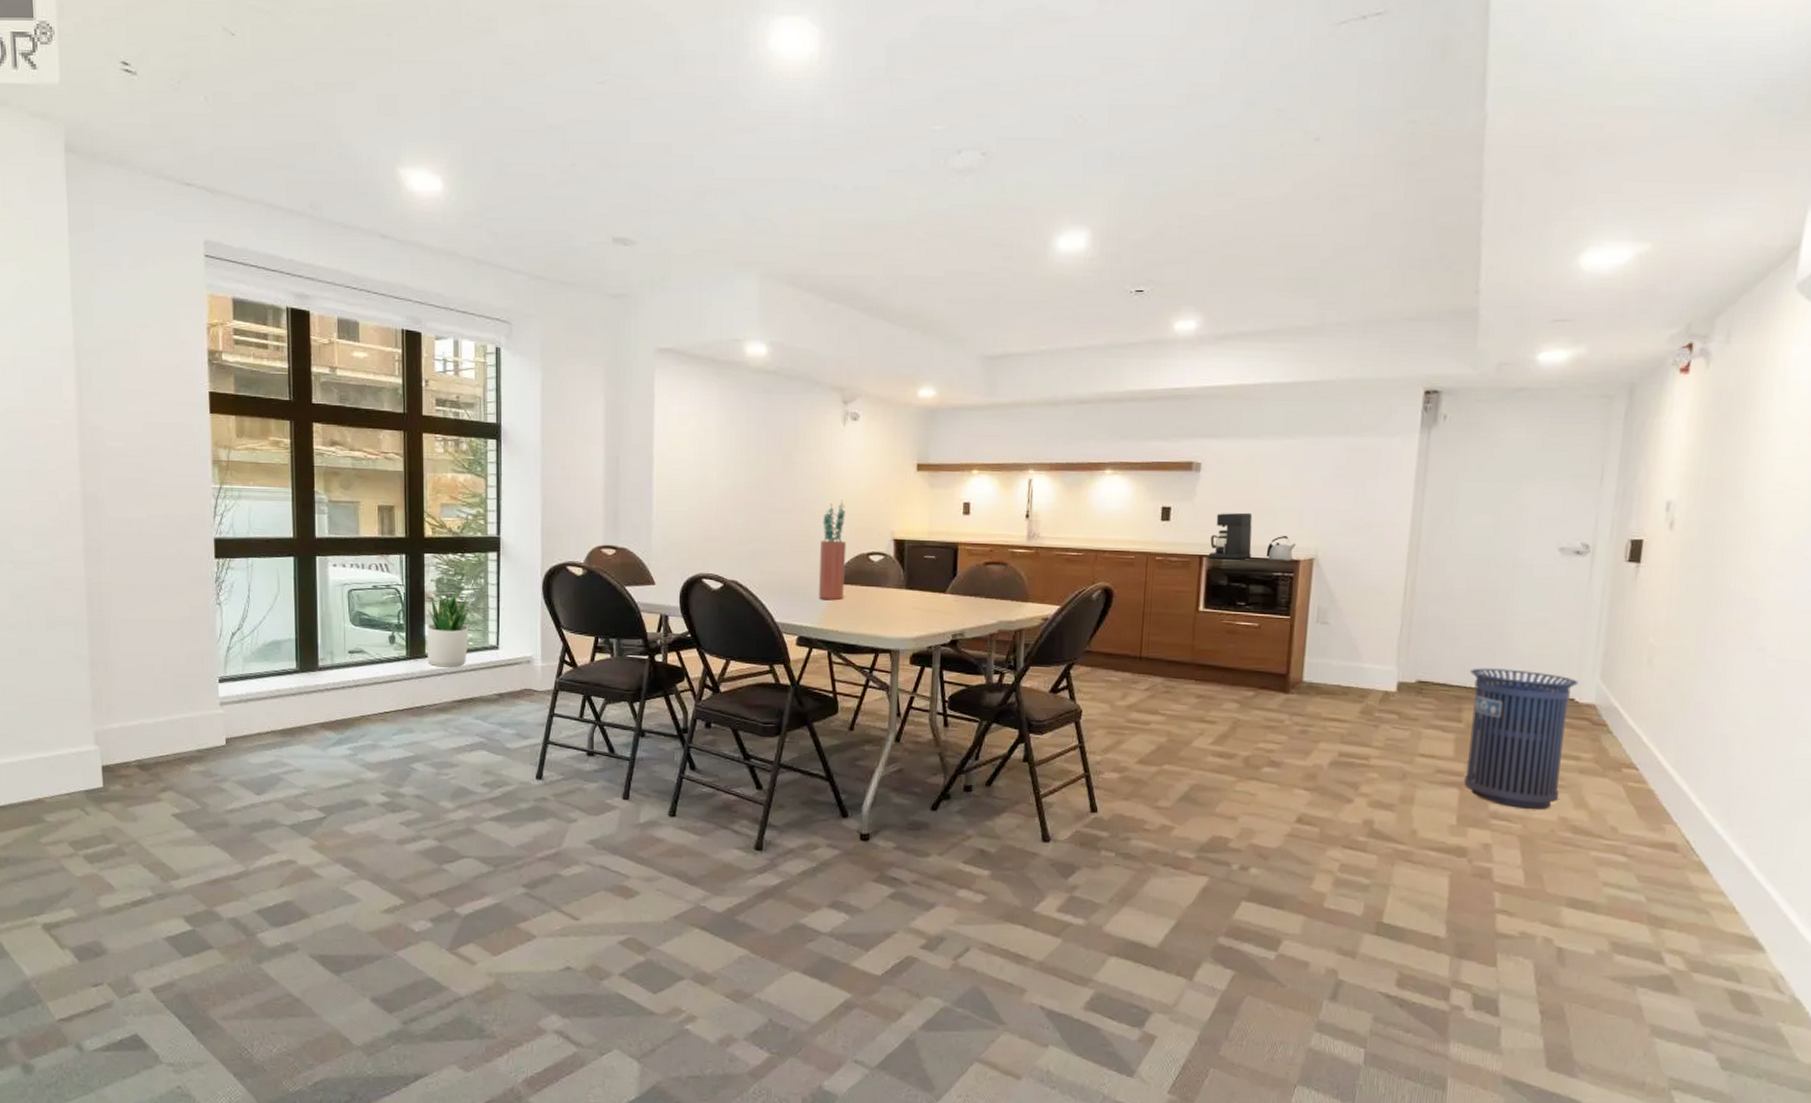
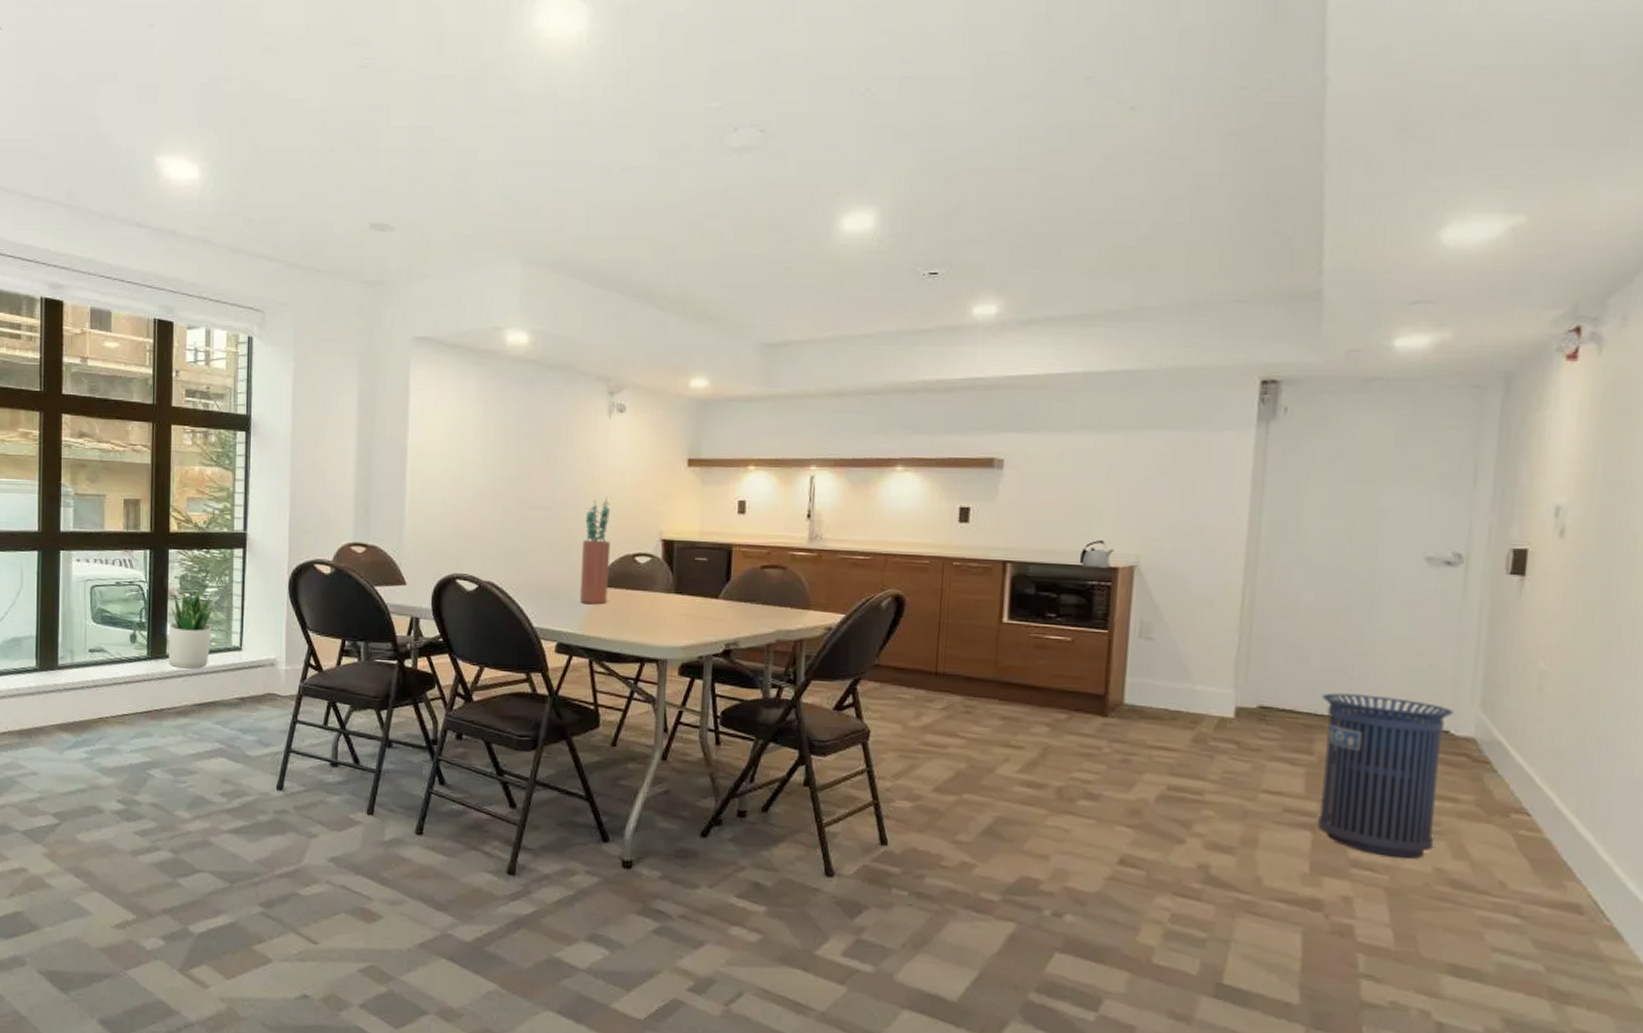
coffee maker: present [1208,512,1253,560] -> none [1012,514,1063,567]

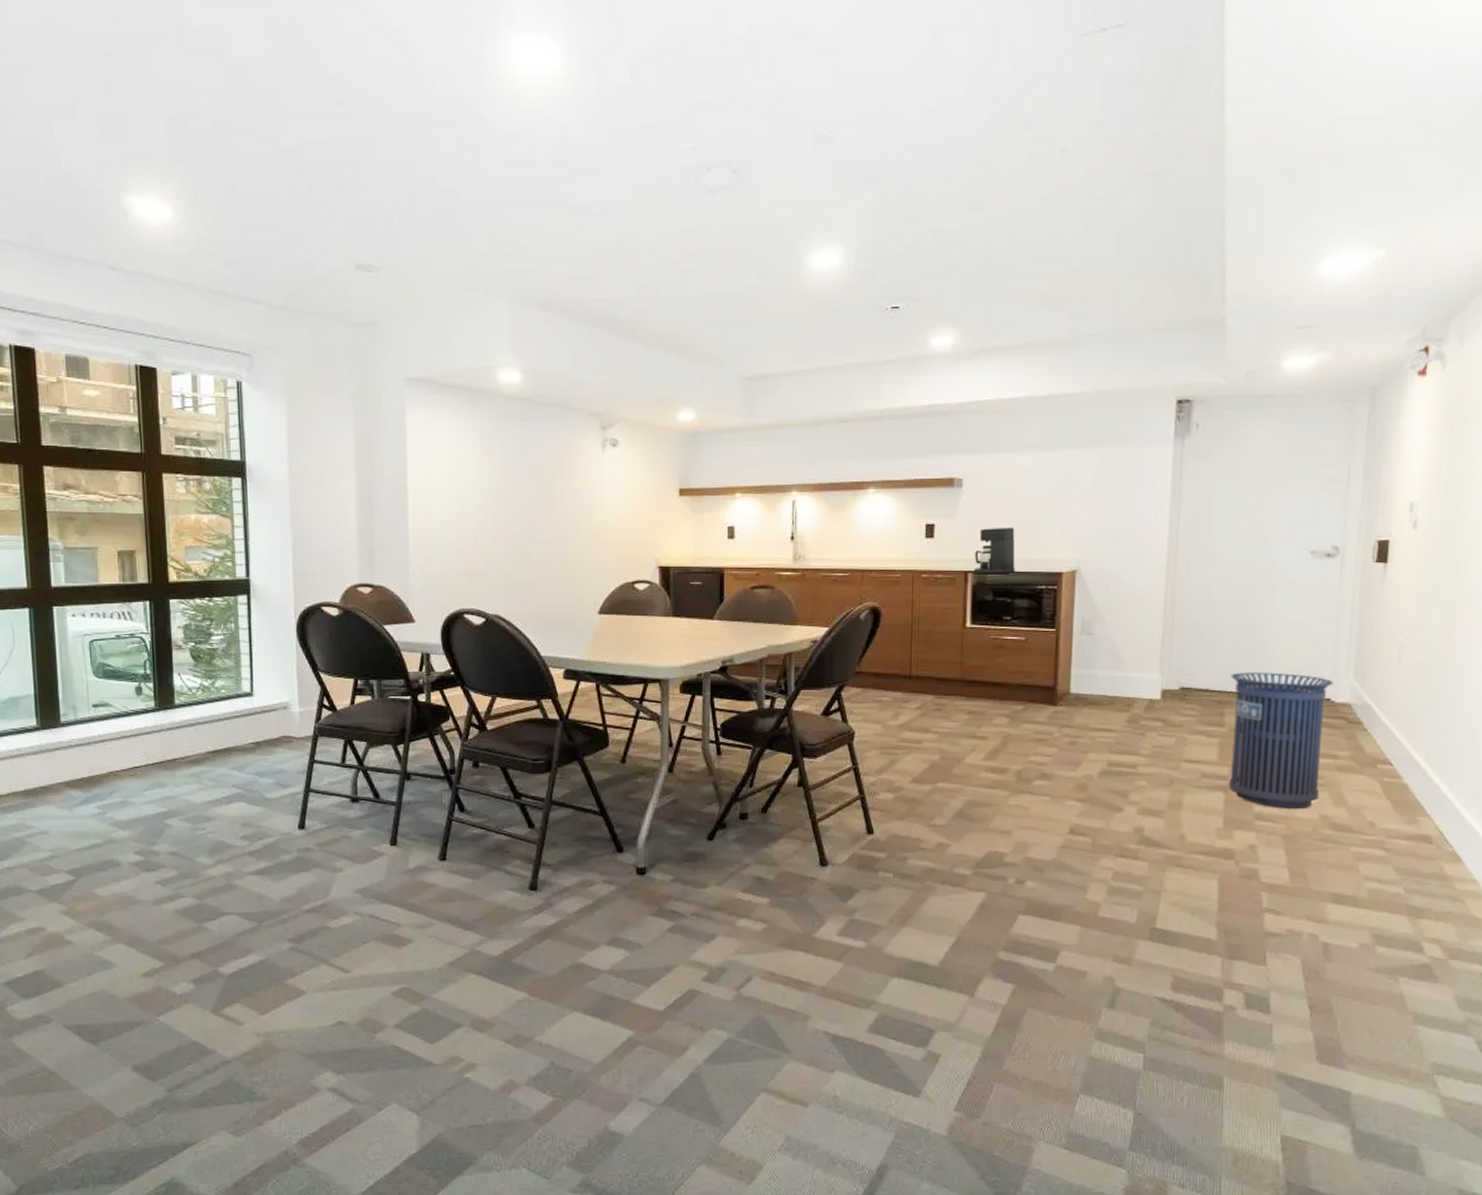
planter: present [168,588,214,669] -> none [175,636,221,717]
vase: present [579,497,611,605] -> none [583,528,611,632]
coffee maker: none [1012,514,1063,567] -> present [973,527,1015,575]
kettle: present [1079,540,1114,569] -> none [1029,549,1059,574]

